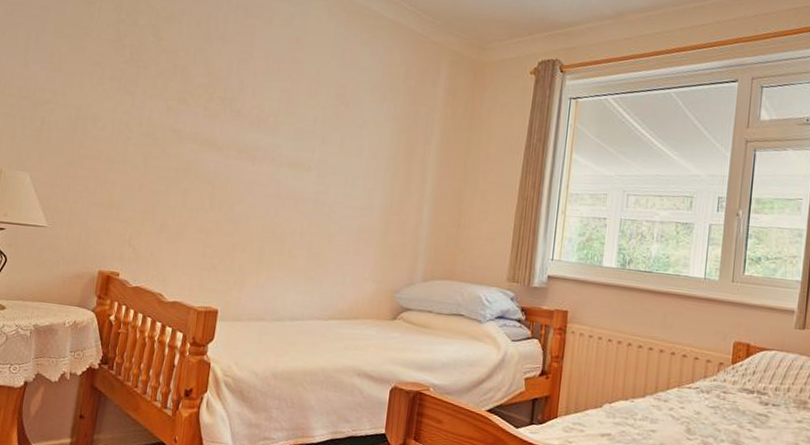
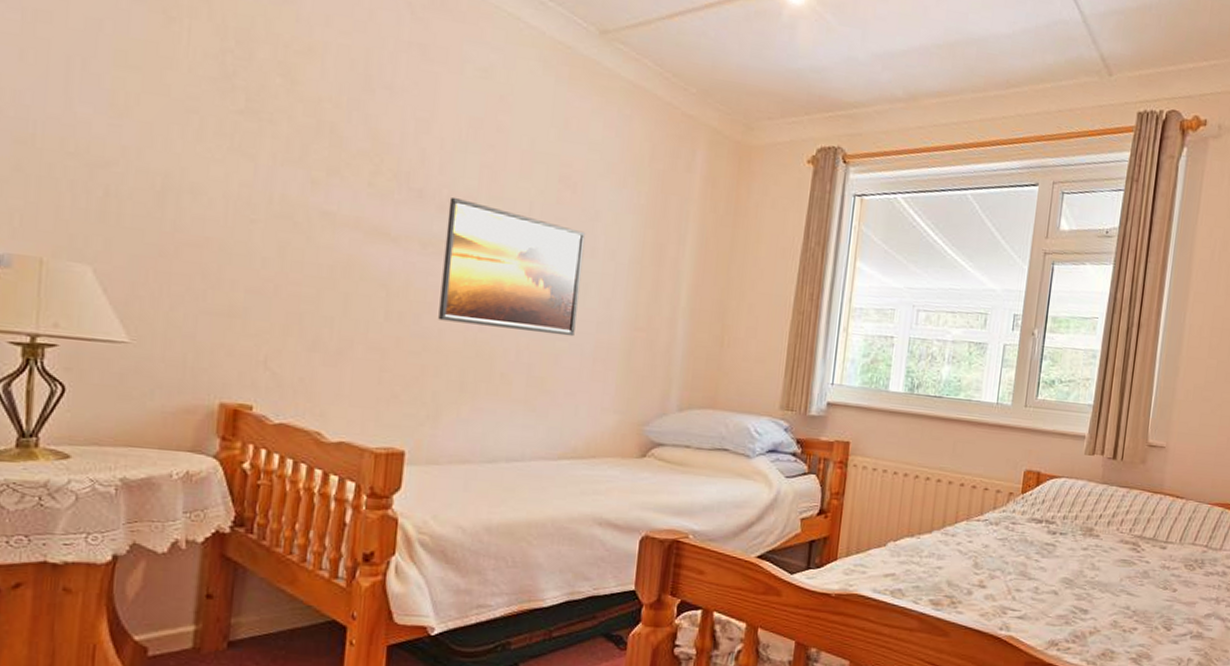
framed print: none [246,114,355,220] -> present [438,196,586,337]

